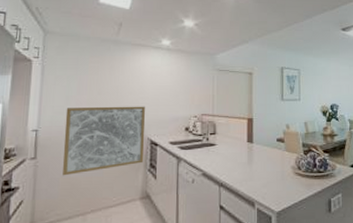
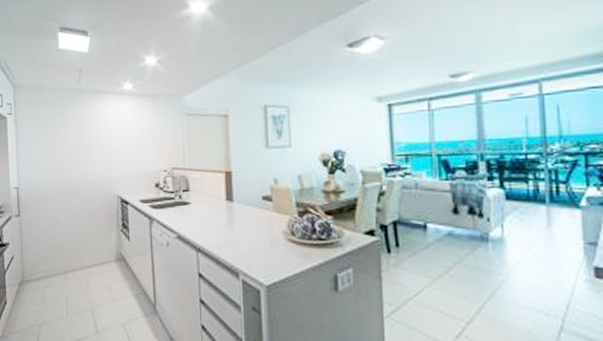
wall art: present [63,106,146,176] -> none [40,160,116,234]

